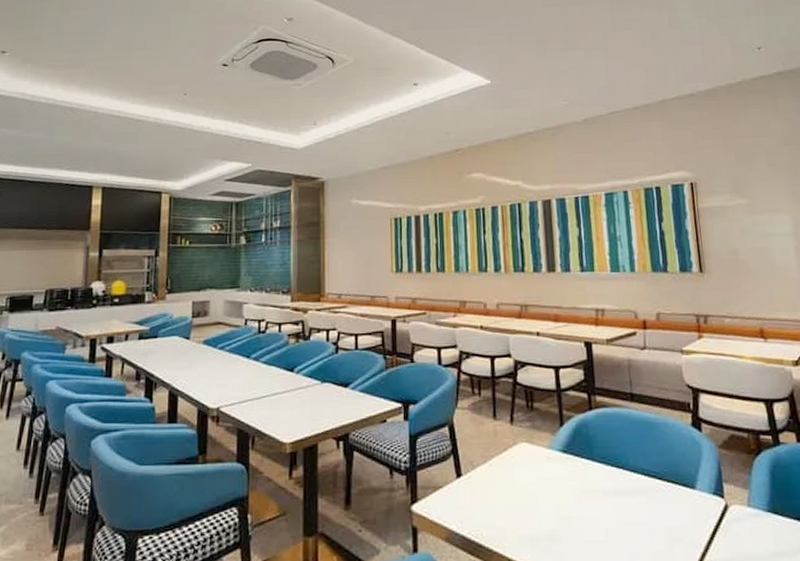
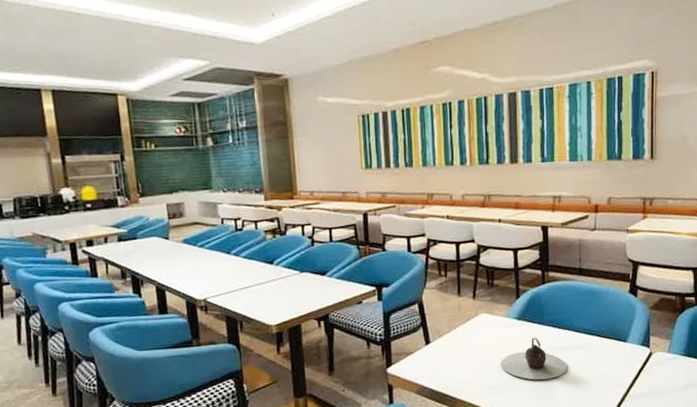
teapot: none [545,476,625,533] -> present [501,337,567,380]

